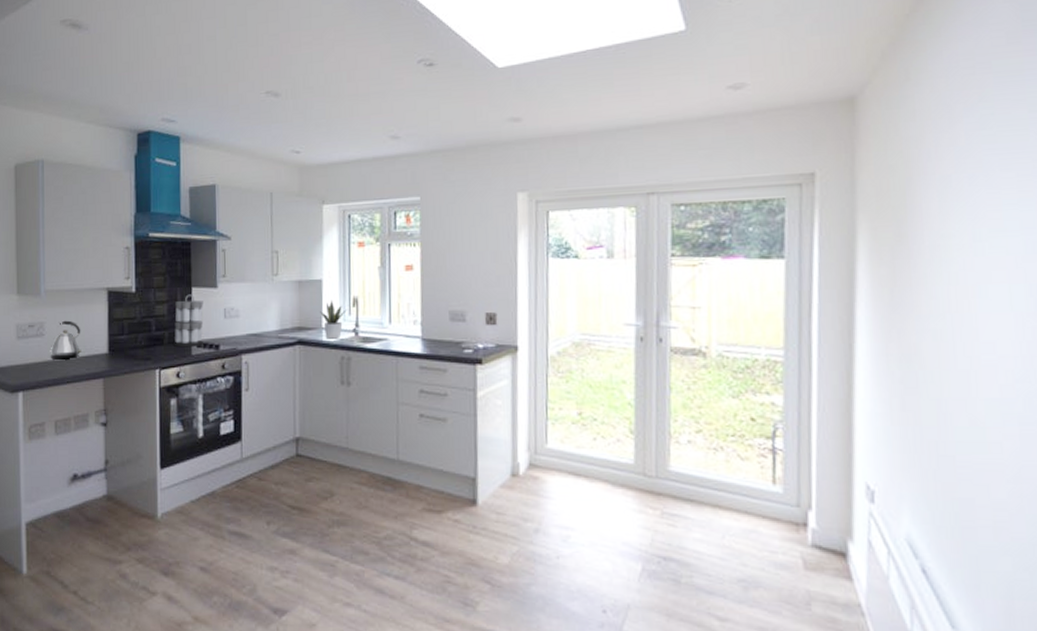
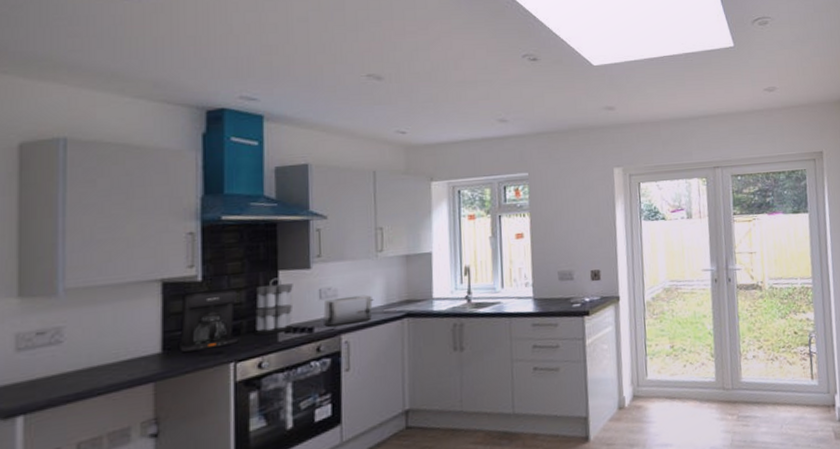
kettle: present [50,320,82,360] -> none [71,321,121,370]
coffee maker: none [119,301,163,356] -> present [178,288,239,354]
toaster: none [227,317,270,347] -> present [323,294,374,328]
potted plant: present [320,299,347,339] -> none [430,270,458,309]

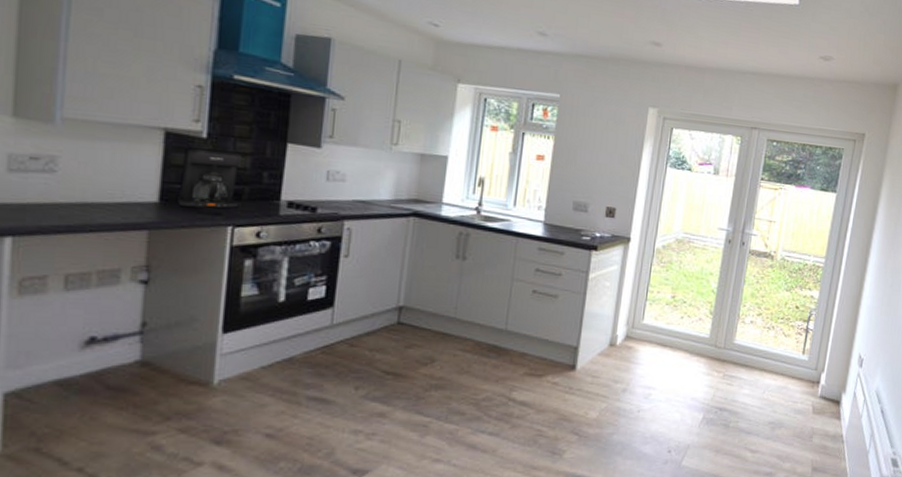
spice rack: present [254,278,293,337] -> none [256,150,301,207]
toaster: present [323,294,374,328] -> none [328,182,382,213]

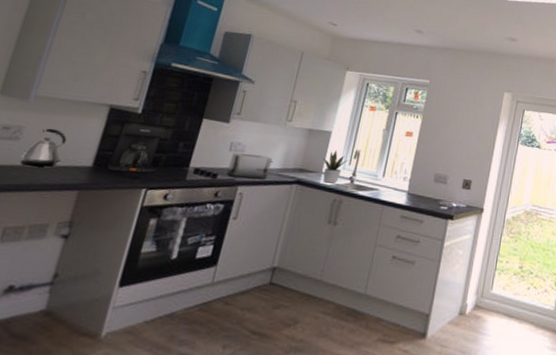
kettle: none [63,158,119,205] -> present [20,128,67,168]
toaster: none [328,182,382,213] -> present [227,152,273,180]
potted plant: none [441,176,471,215] -> present [323,149,348,184]

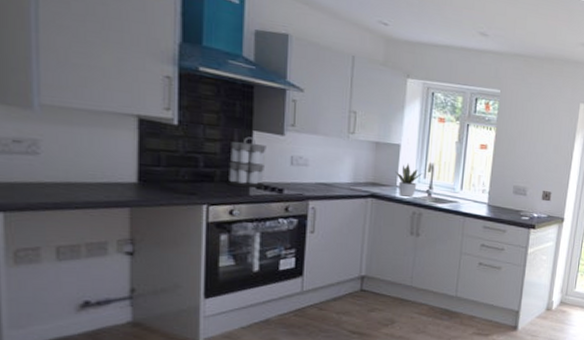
kettle: present [20,128,67,168] -> none [48,141,98,184]
coffee maker: present [106,121,166,174] -> none [153,133,213,190]
spice rack: none [169,124,212,173] -> present [227,137,266,188]
toaster: present [227,152,273,180] -> none [293,166,342,194]

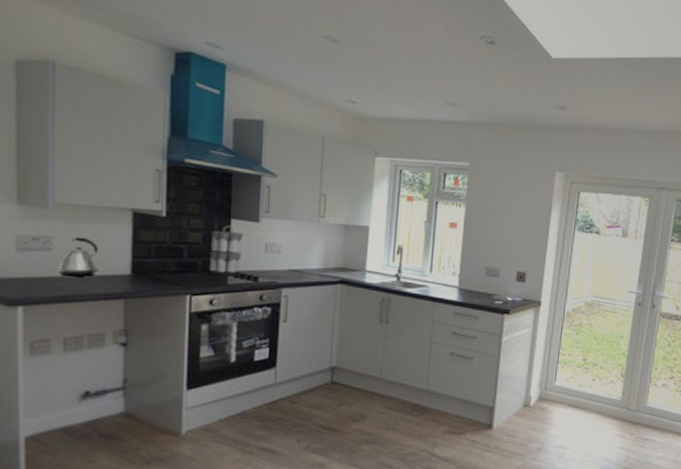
kettle: none [48,141,98,184] -> present [59,237,99,278]
potted plant: present [396,163,422,197] -> none [365,245,391,282]

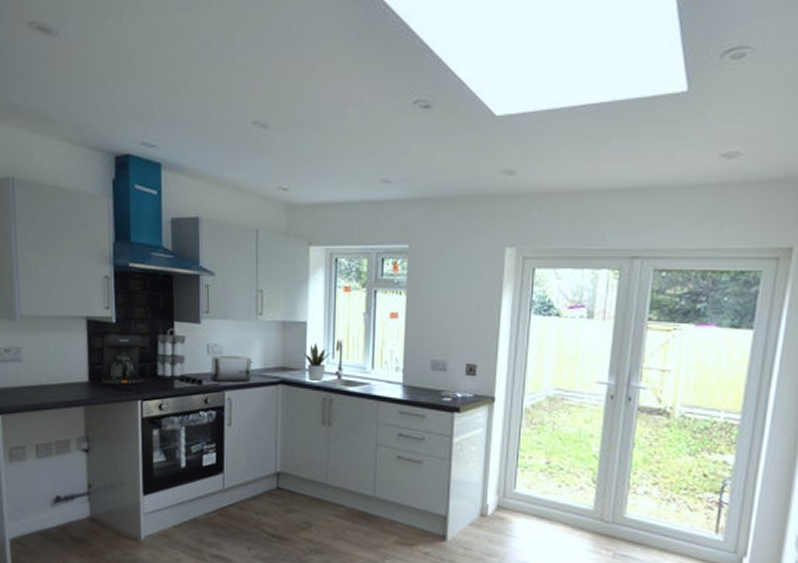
kettle: present [59,237,99,278] -> none [28,347,61,386]
coffee maker: none [144,225,196,280] -> present [100,332,144,386]
toaster: none [267,253,313,281] -> present [210,355,253,383]
potted plant: none [365,245,391,282] -> present [304,342,330,381]

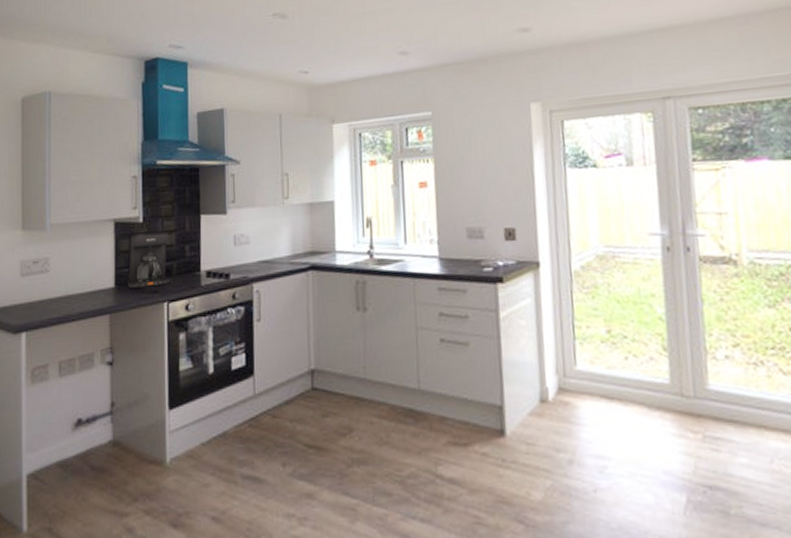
spice rack: present [156,328,186,381] -> none [182,222,213,279]
toaster: present [210,355,253,383] -> none [237,243,281,275]
potted plant: present [304,342,330,381] -> none [333,221,360,263]

